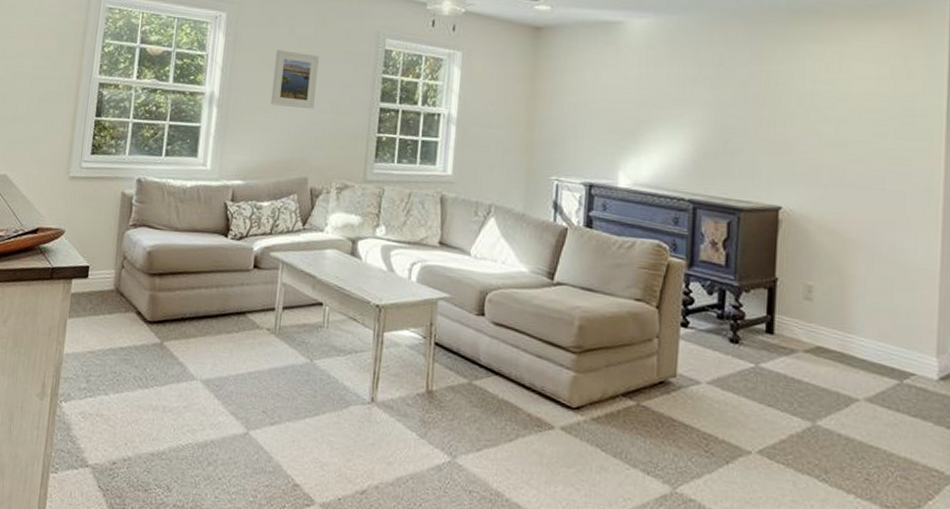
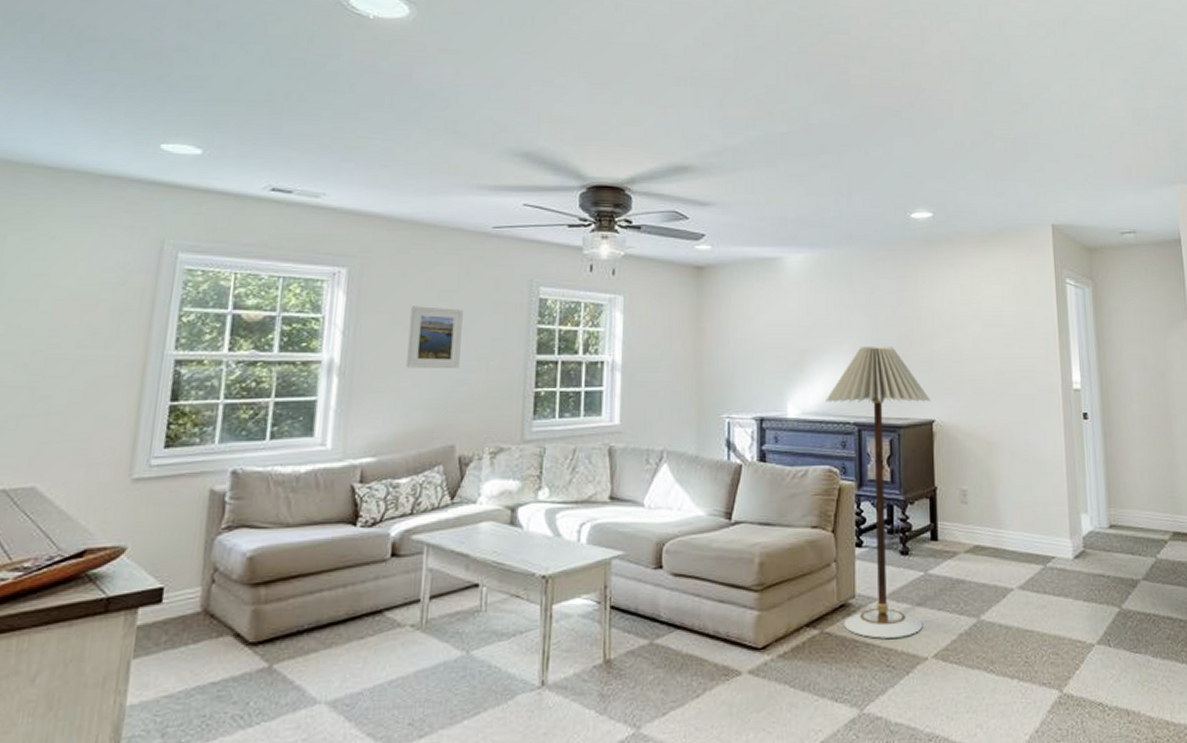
floor lamp: none [659,120,778,426] -> present [825,345,930,639]

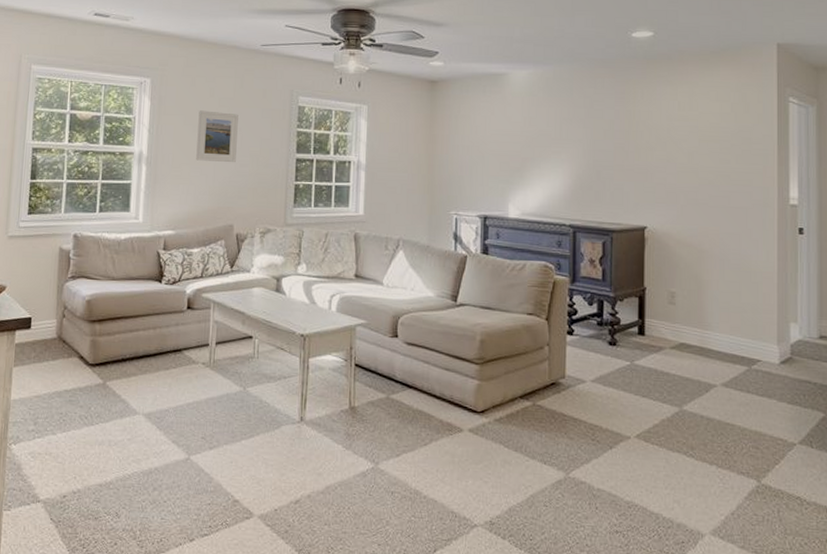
floor lamp: present [825,345,930,639] -> none [544,156,643,417]

